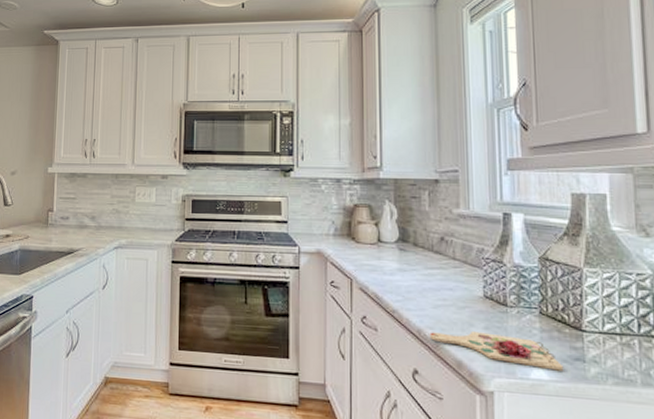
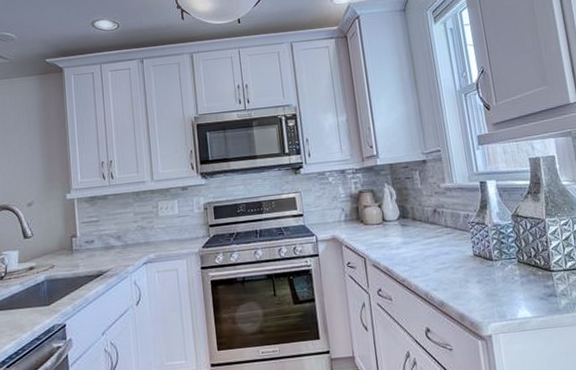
cutting board: present [429,332,564,371] -> none [435,285,542,308]

